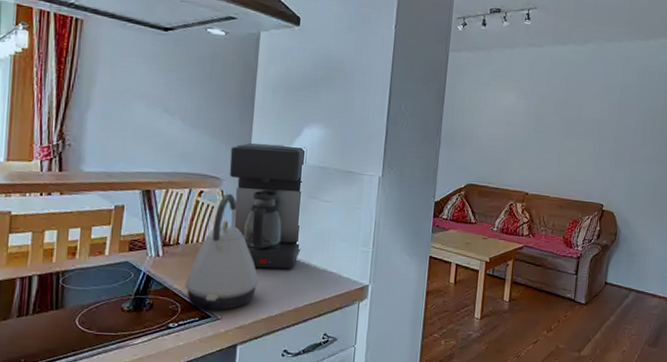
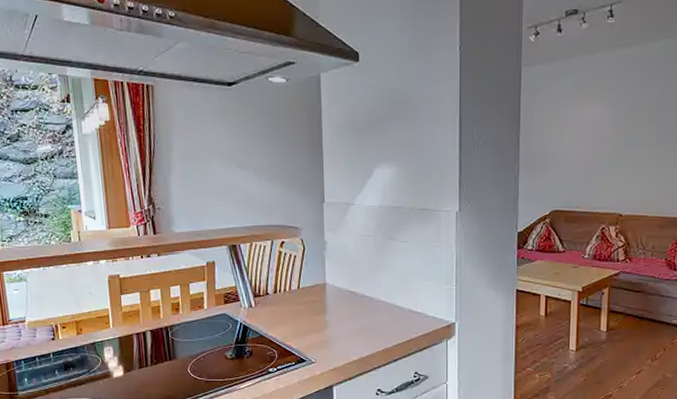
kettle: present [185,193,260,311] -> none [278,242,347,354]
coffee maker: present [229,142,307,269] -> none [305,188,384,312]

